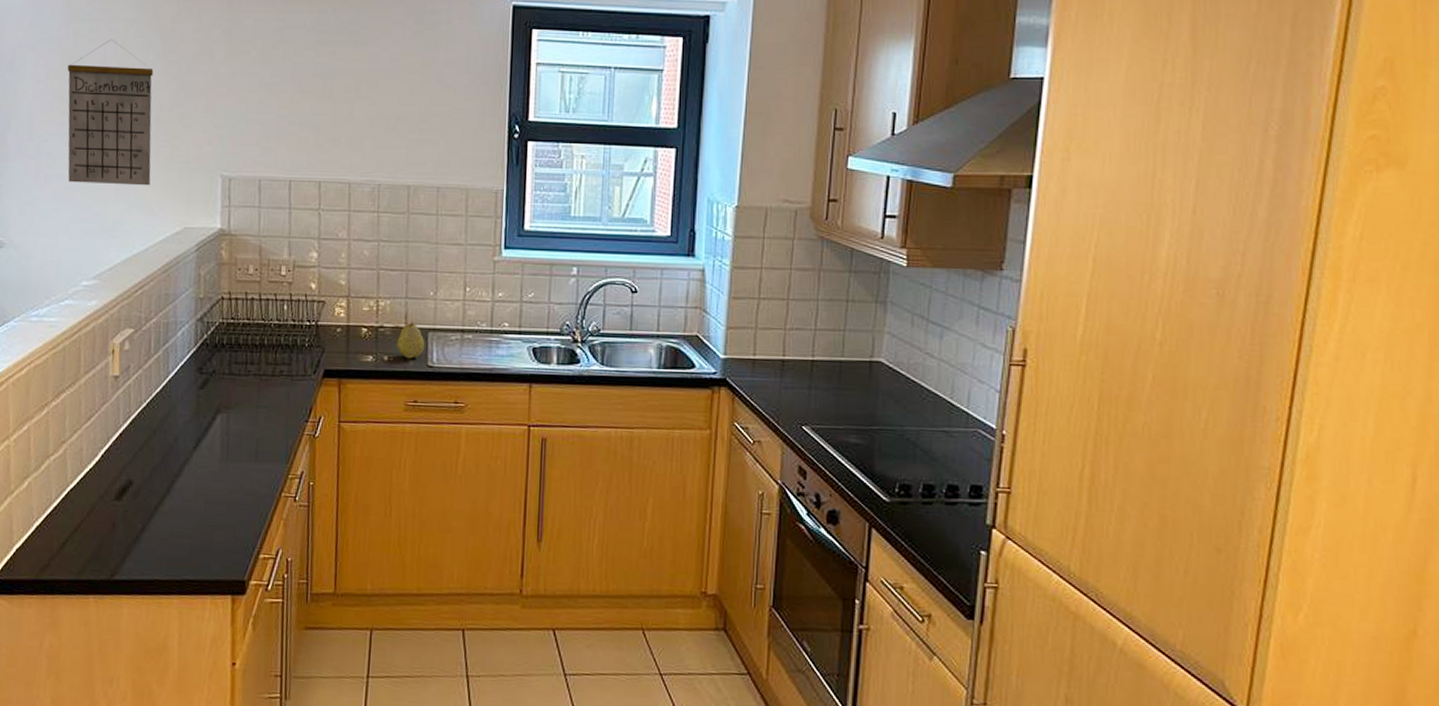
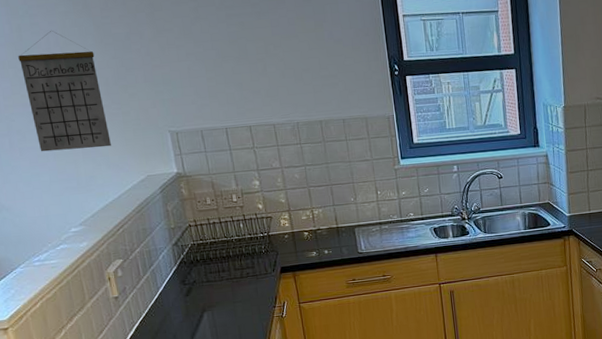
fruit: present [397,322,425,359] -> none [332,222,354,250]

